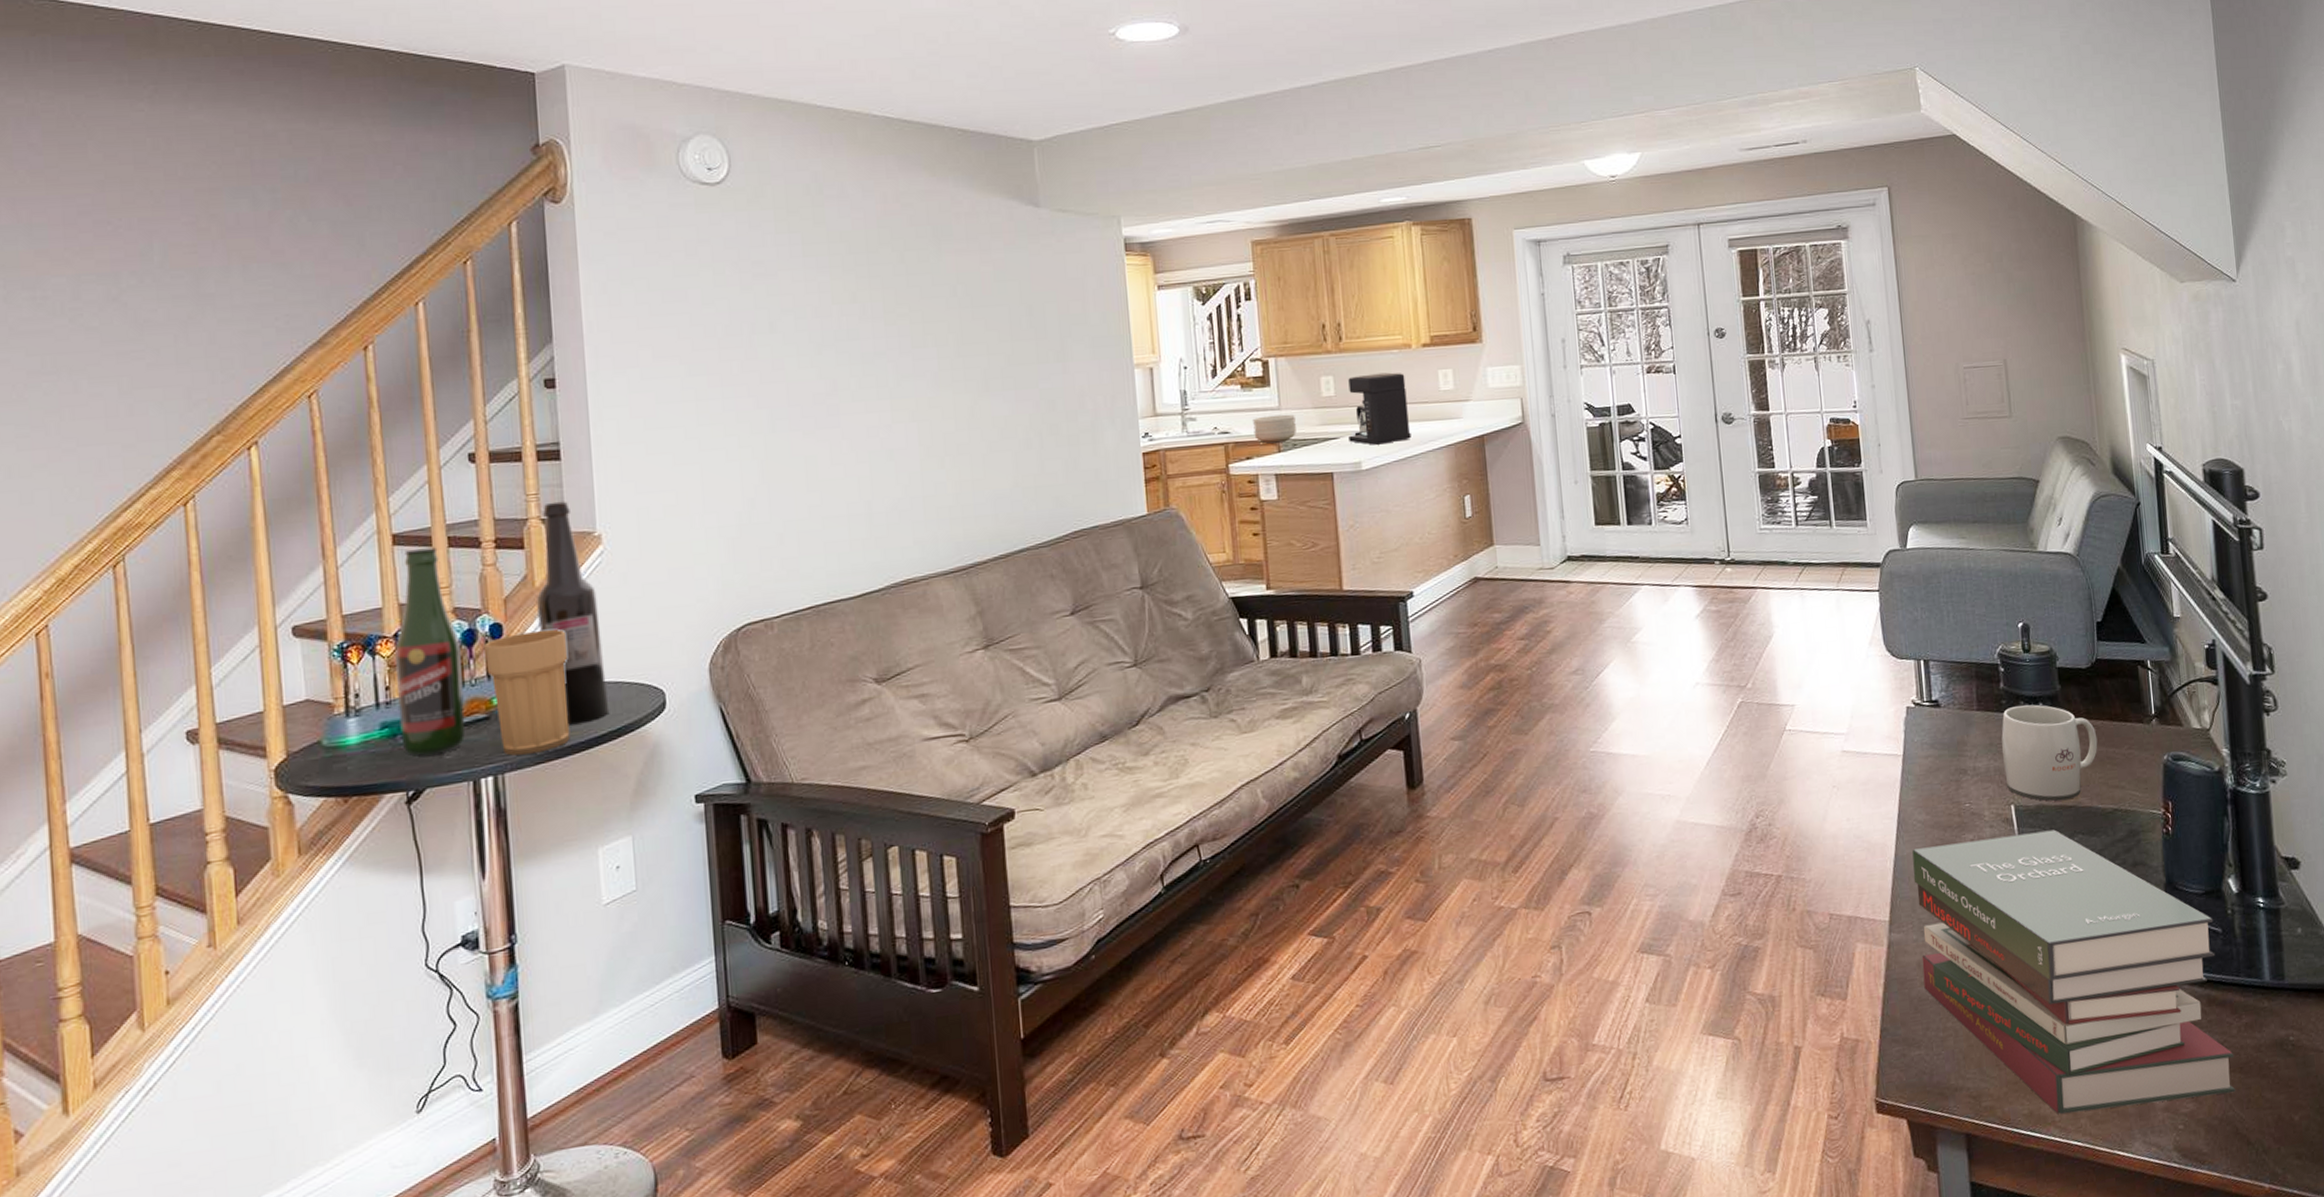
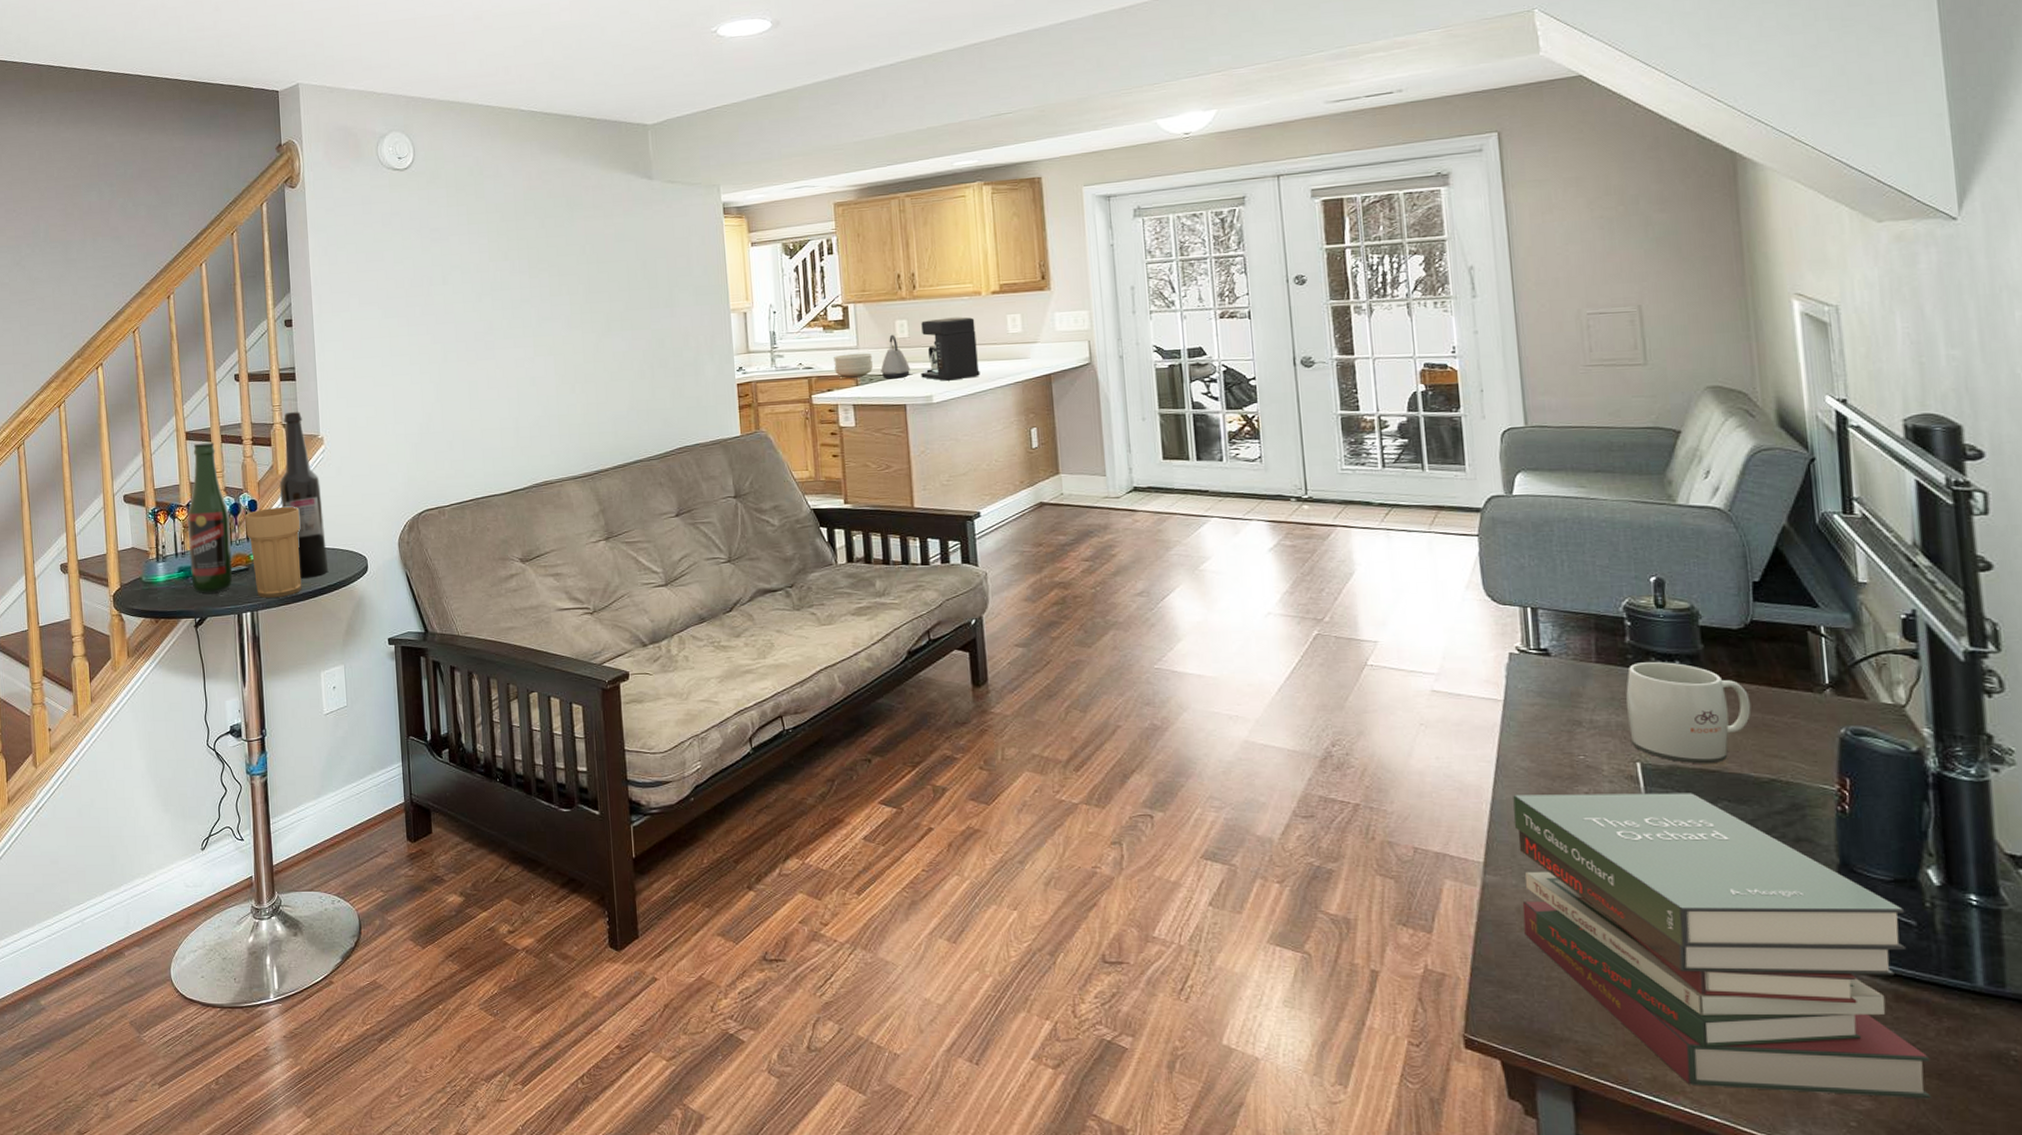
kettle: none [1305,392,1338,445] -> present [881,334,911,380]

